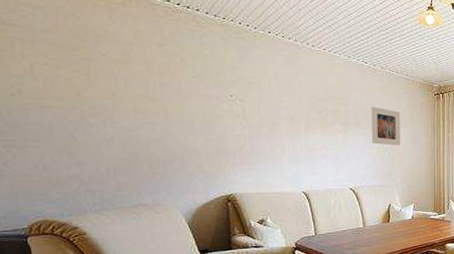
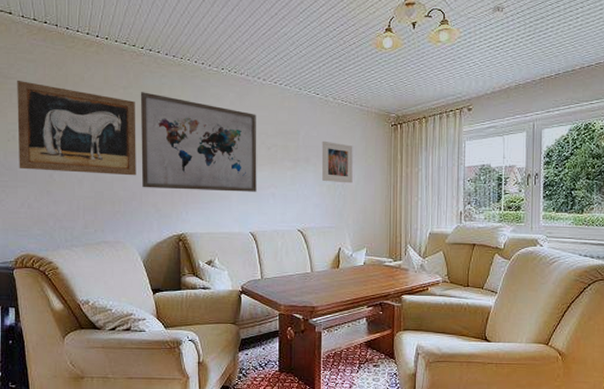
wall art: none [20,27,177,136] -> present [17,80,136,176]
wall art: none [177,50,308,153] -> present [140,92,257,192]

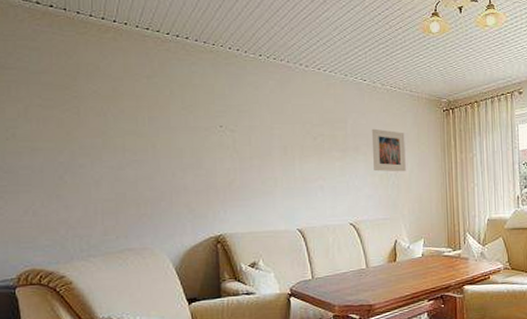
wall art: present [17,80,136,176] -> none [17,70,165,174]
wall art: present [140,92,257,192] -> none [167,81,303,187]

